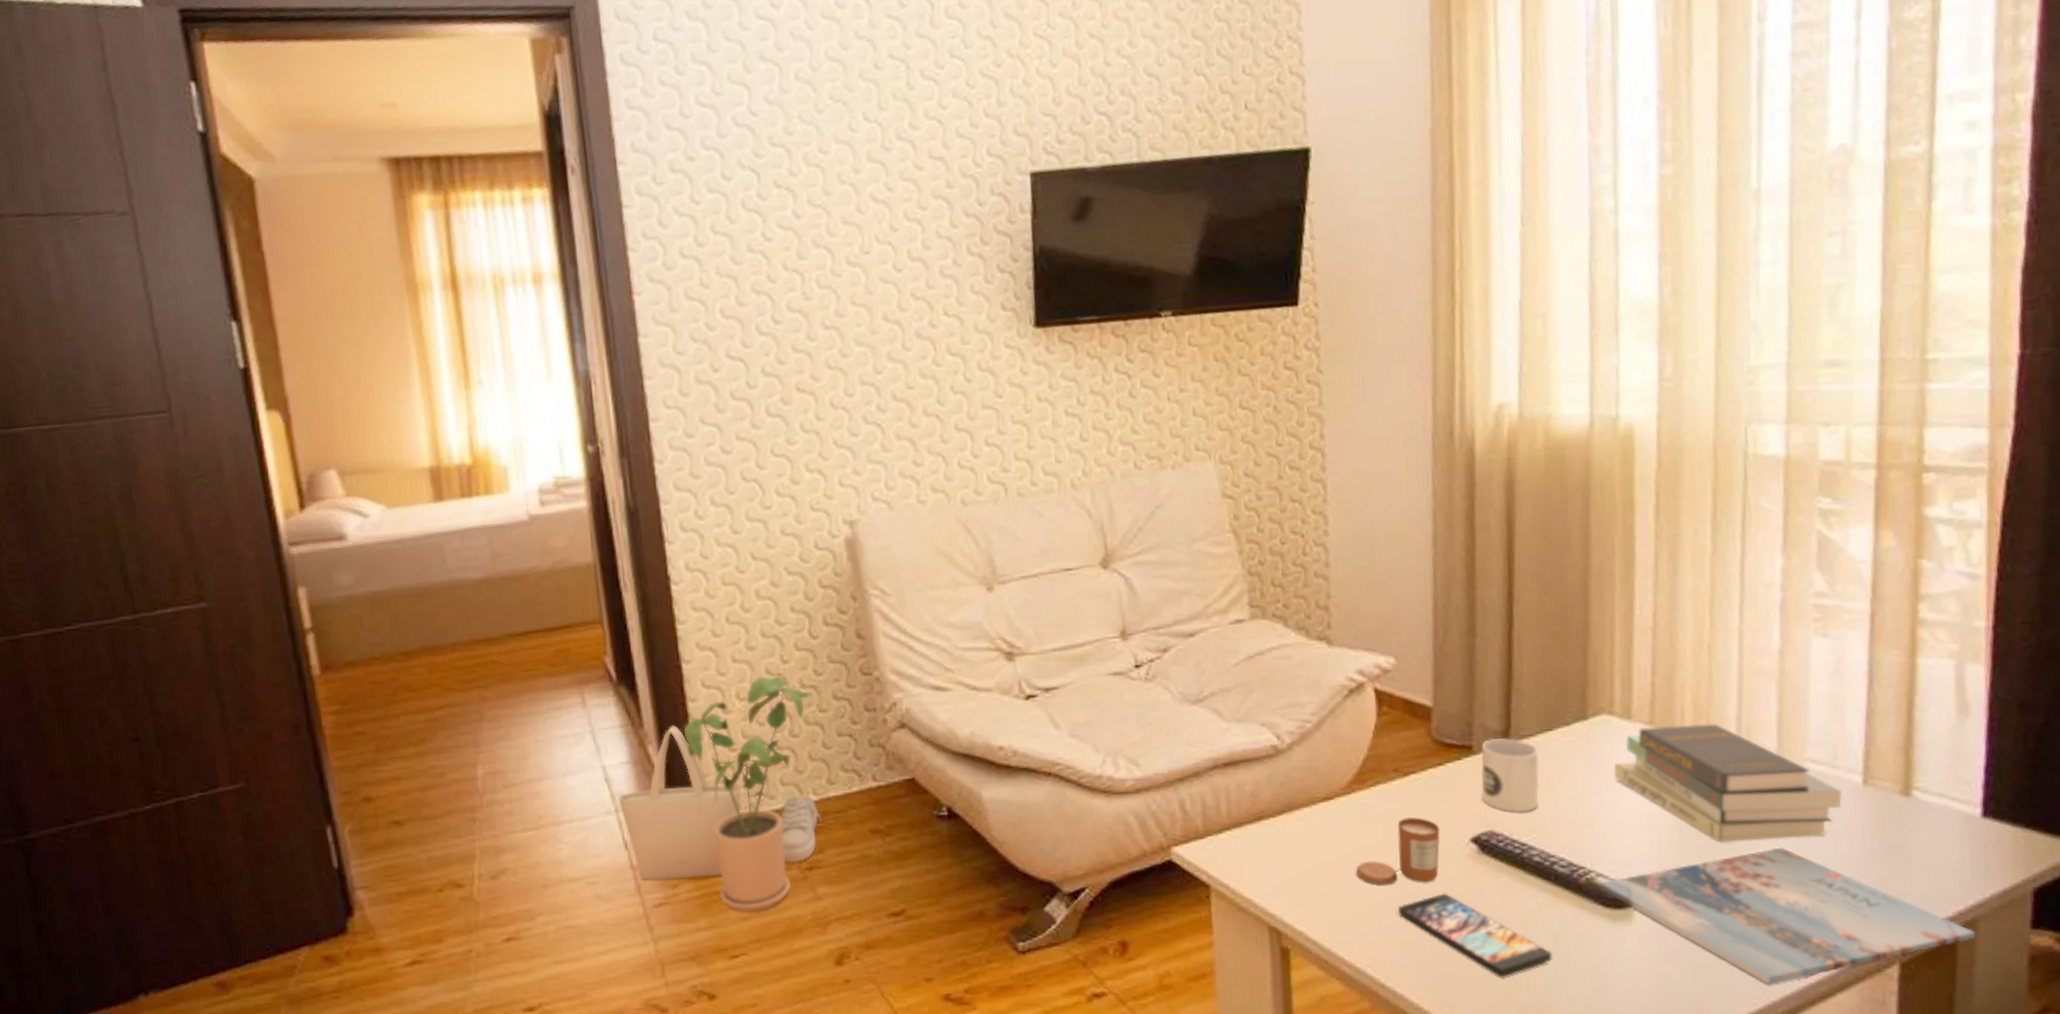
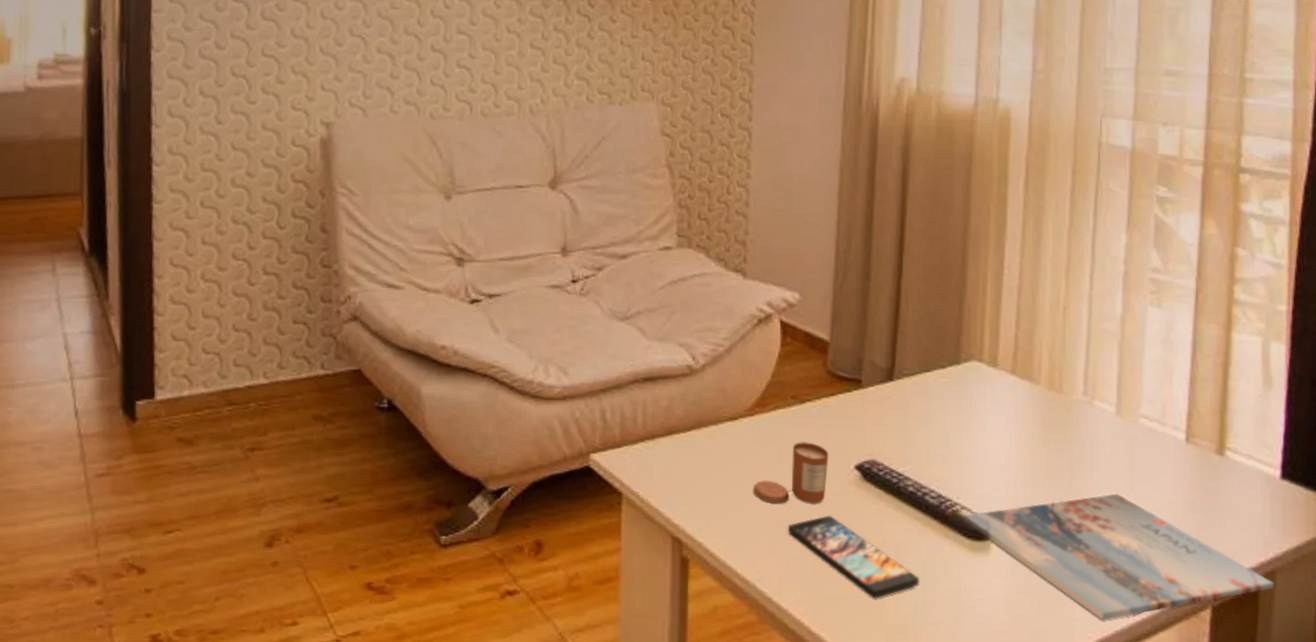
shopping bag: present [618,726,744,881] -> none [74,300,199,452]
house plant: present [684,675,813,912] -> none [147,260,274,489]
shoe: present [777,795,822,863] -> none [227,377,269,443]
mug: present [1480,738,1540,813] -> none [866,374,918,445]
books: present [1614,724,1842,842] -> none [980,376,1168,486]

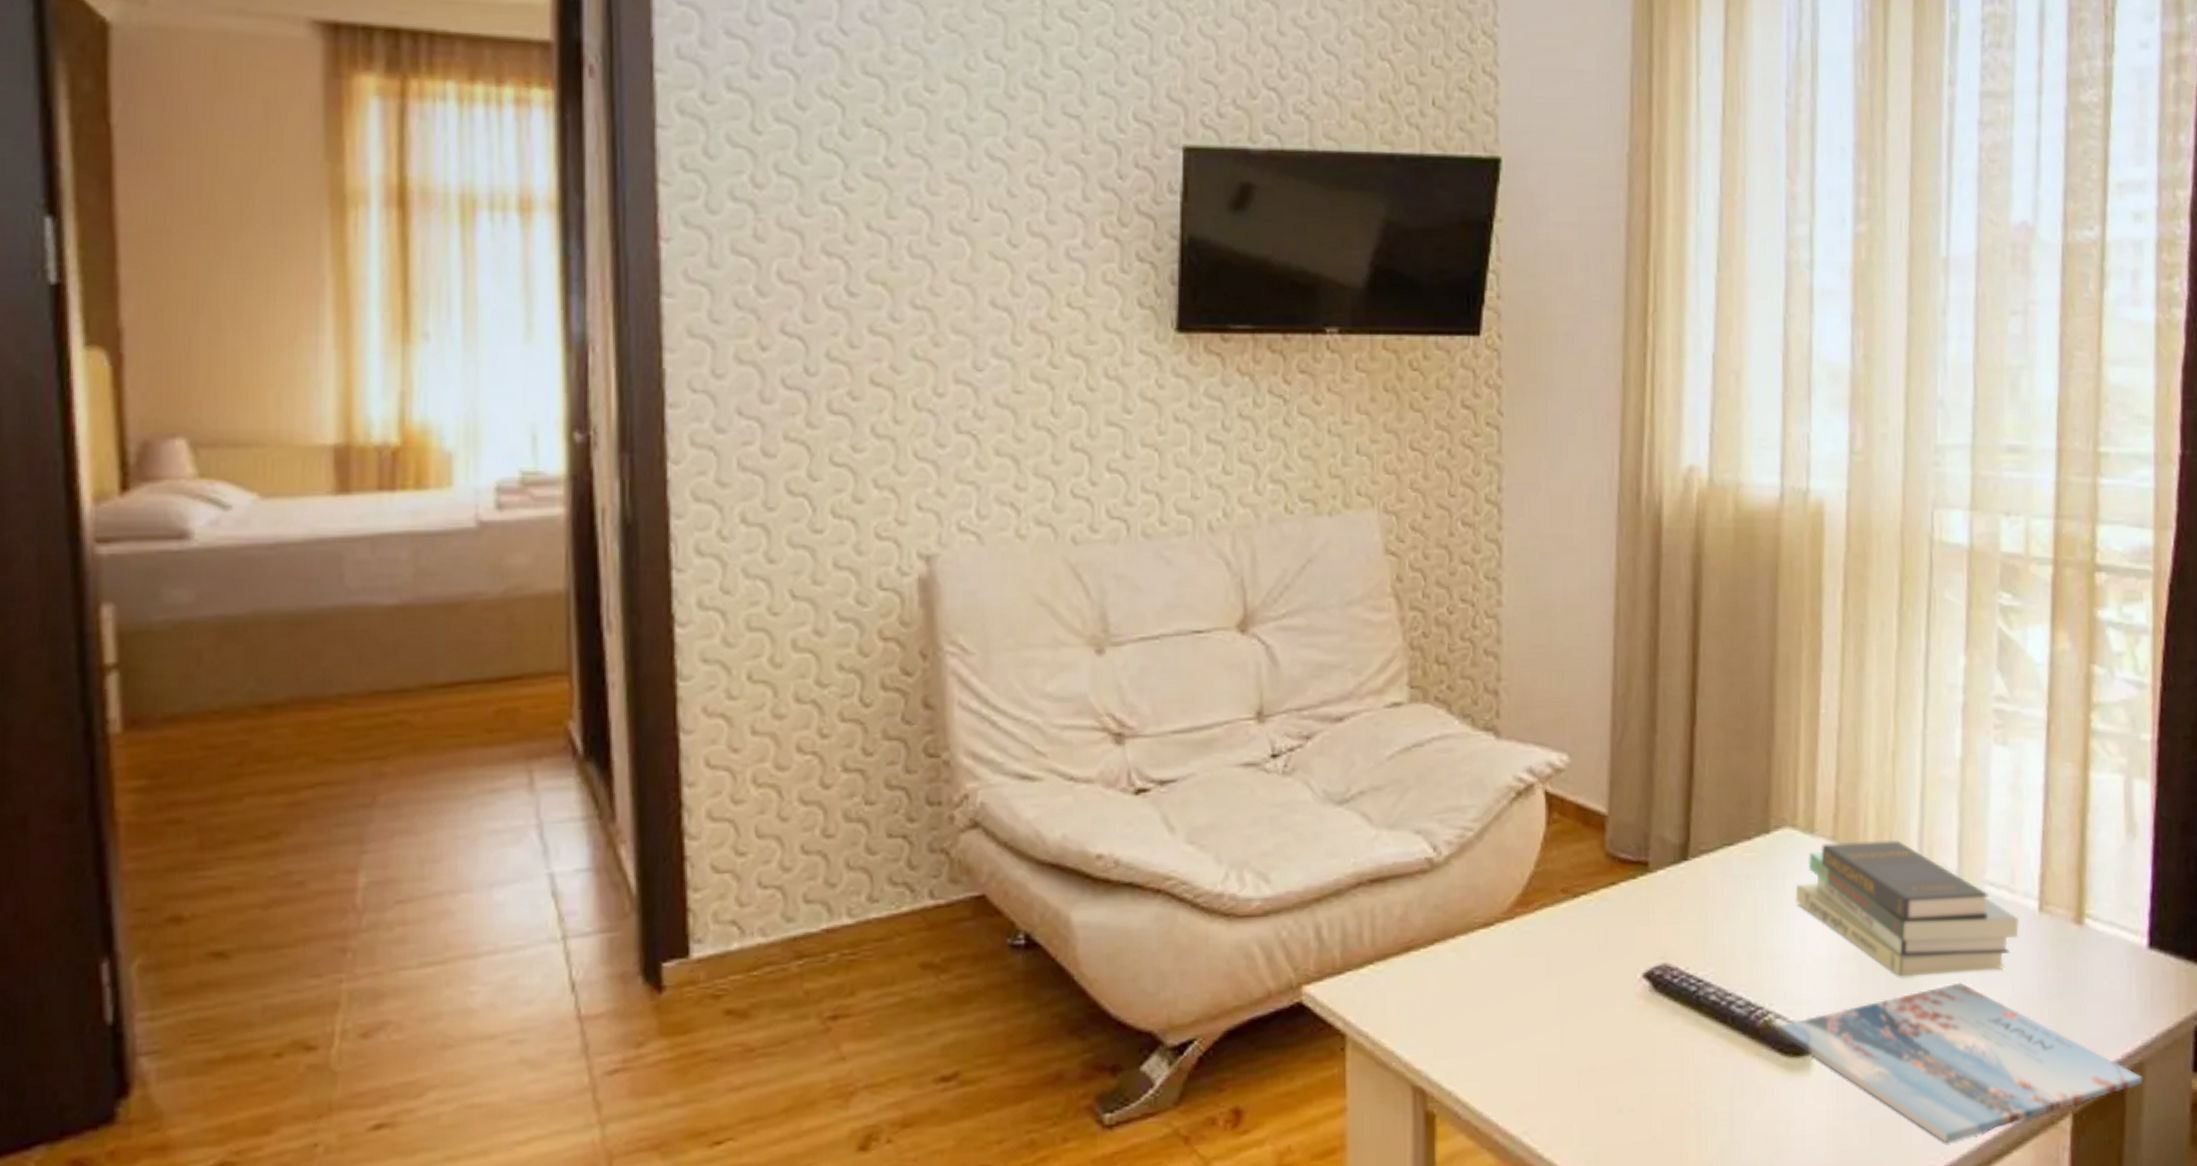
candle: present [754,441,829,504] -> none [1516,946,1610,1031]
smartphone: present [787,515,919,598] -> none [1560,1040,1726,1143]
books: none [980,376,1168,486] -> present [1795,840,2019,977]

